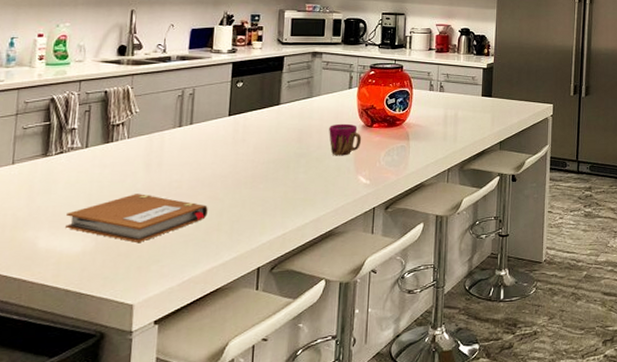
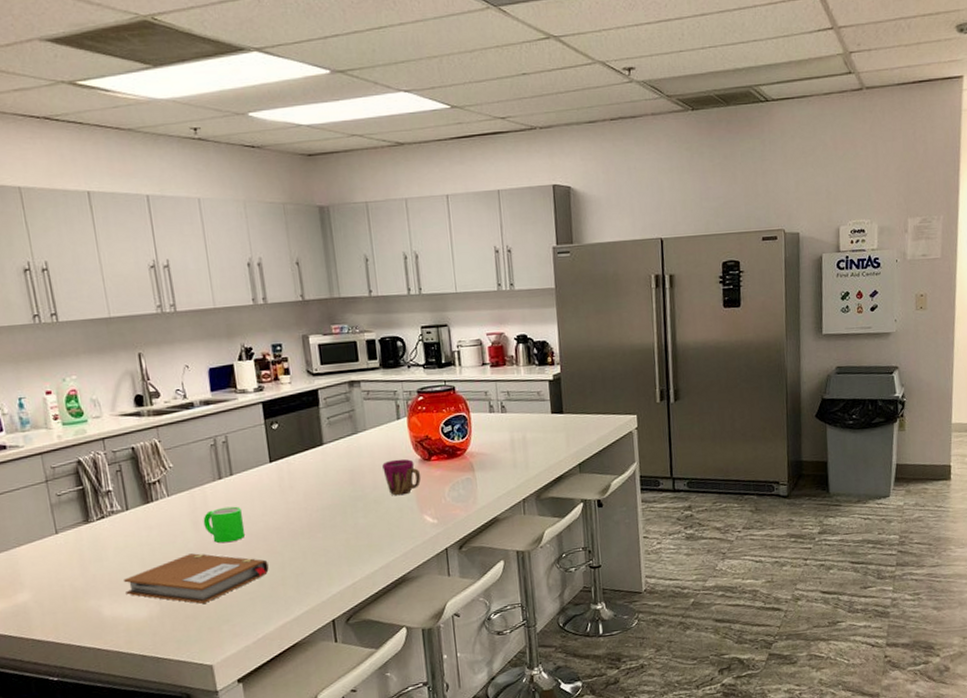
mug: none [155,153,194,186] -> present [203,506,246,543]

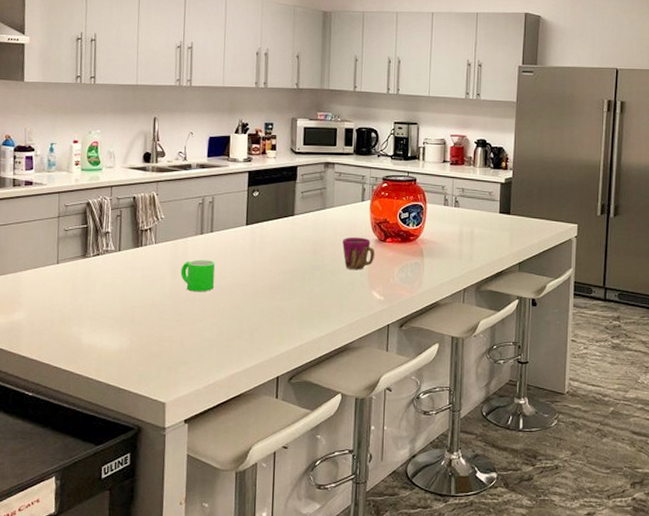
notebook: present [124,553,269,604] -> none [104,297,229,344]

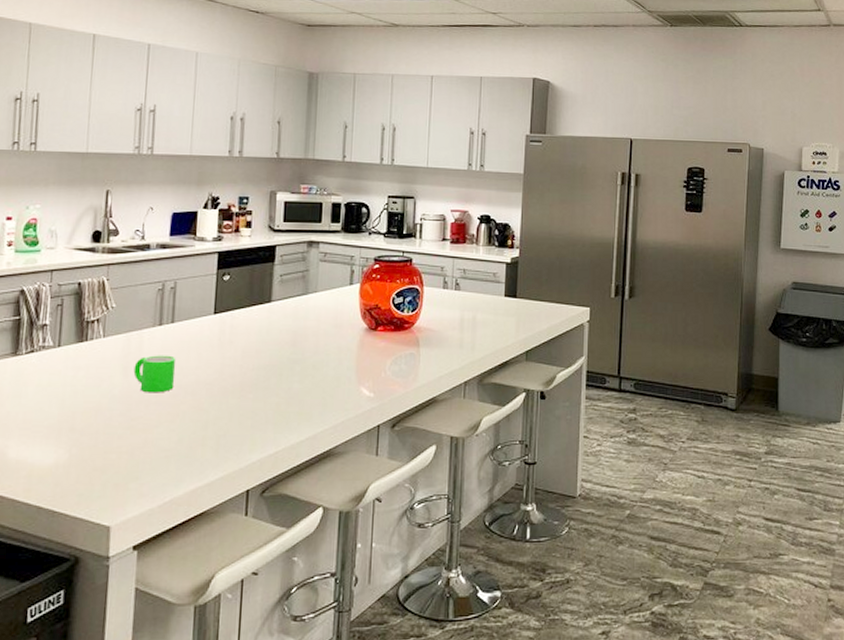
cup: present [342,237,375,270] -> none [327,325,365,364]

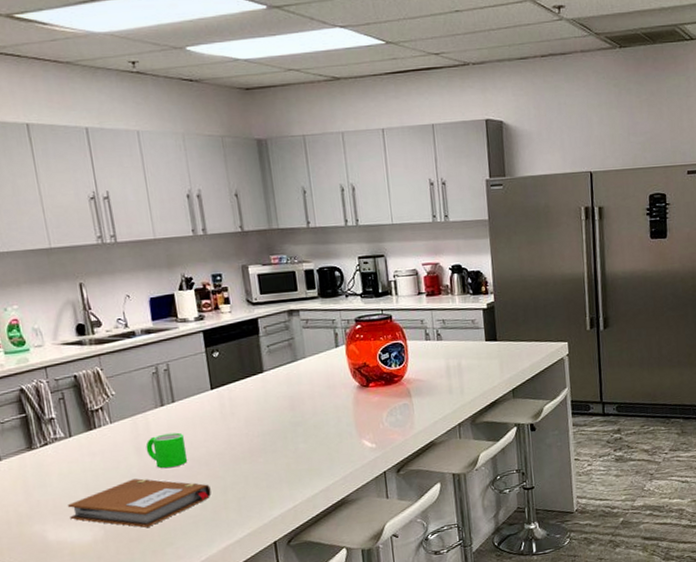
notebook: none [37,401,192,456] -> present [68,478,211,528]

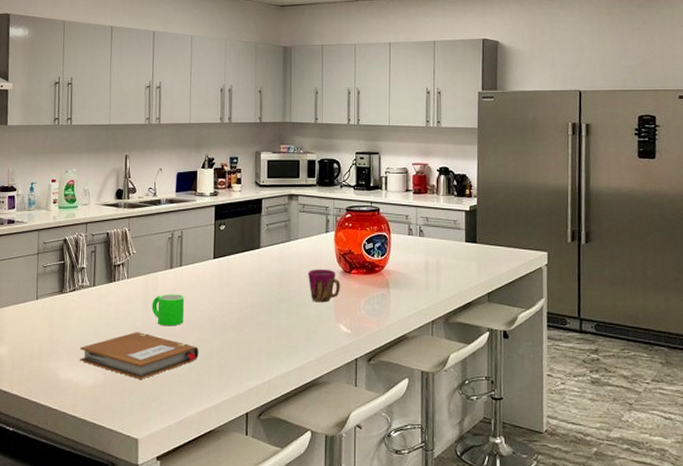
cup: none [321,385,360,421] -> present [308,269,341,303]

